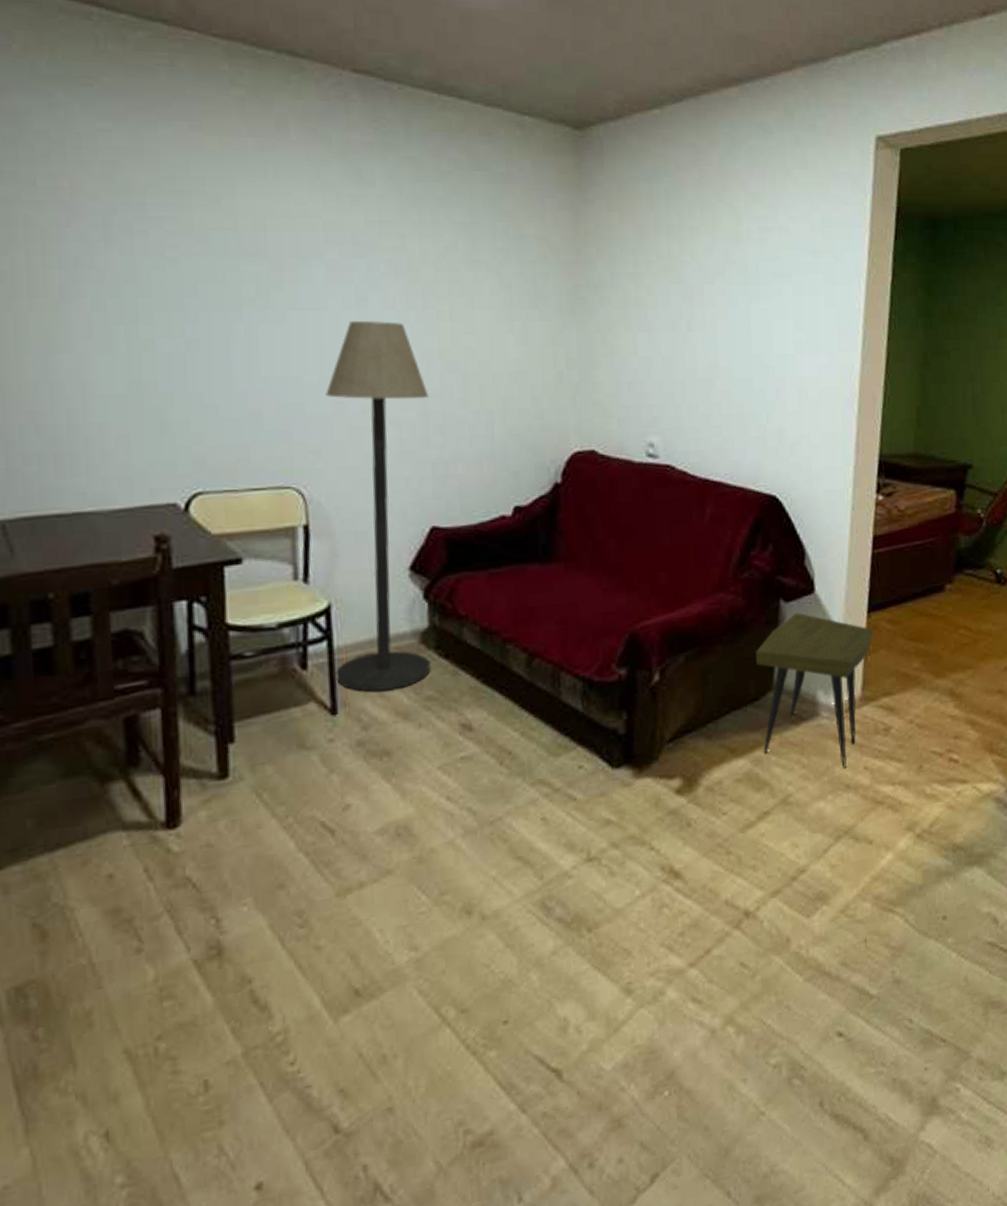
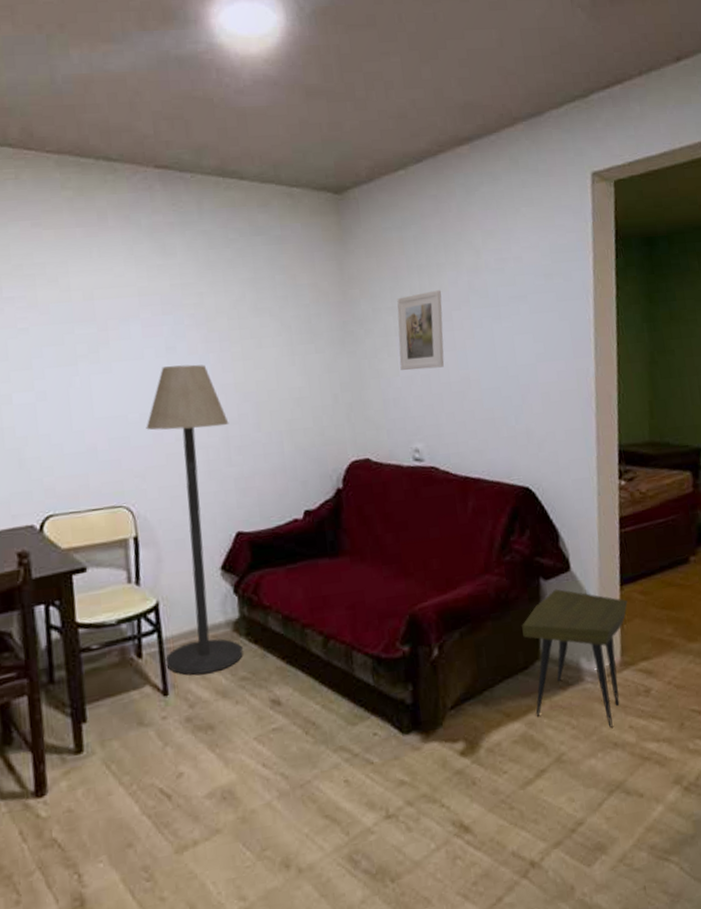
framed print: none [638,258,693,350] -> present [397,290,445,370]

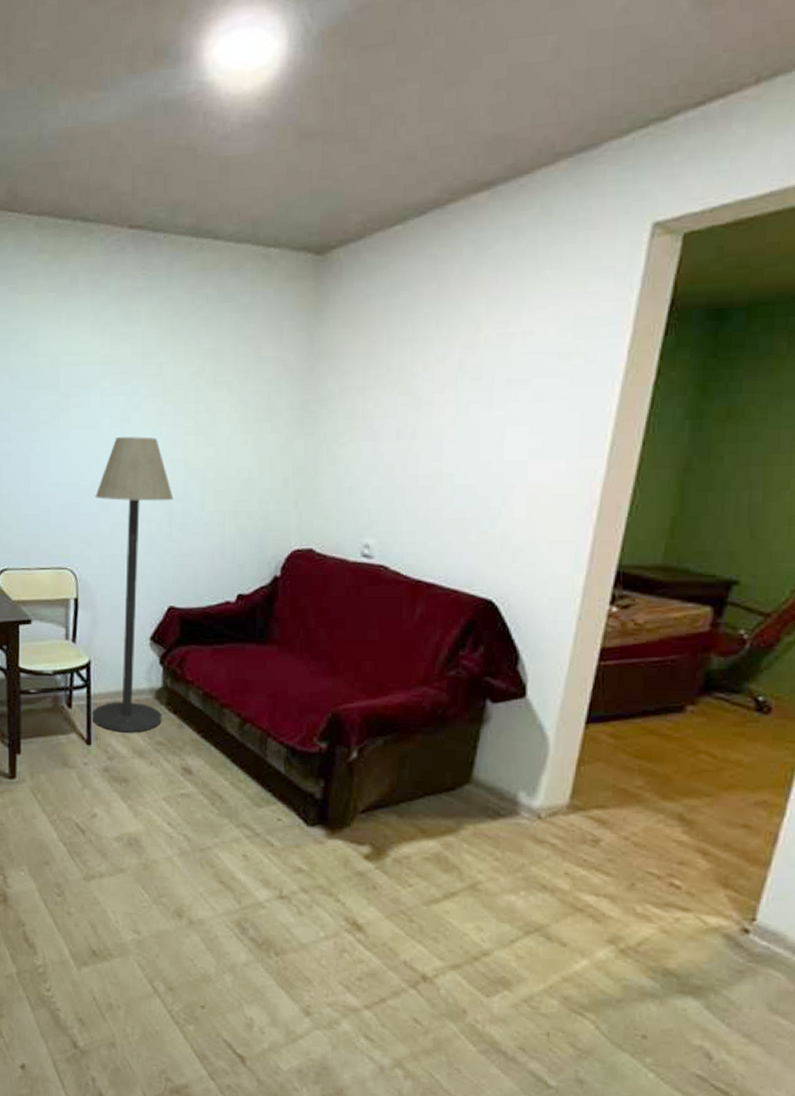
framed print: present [397,290,445,370] -> none [362,368,424,458]
side table: present [522,588,628,728] -> none [455,714,591,869]

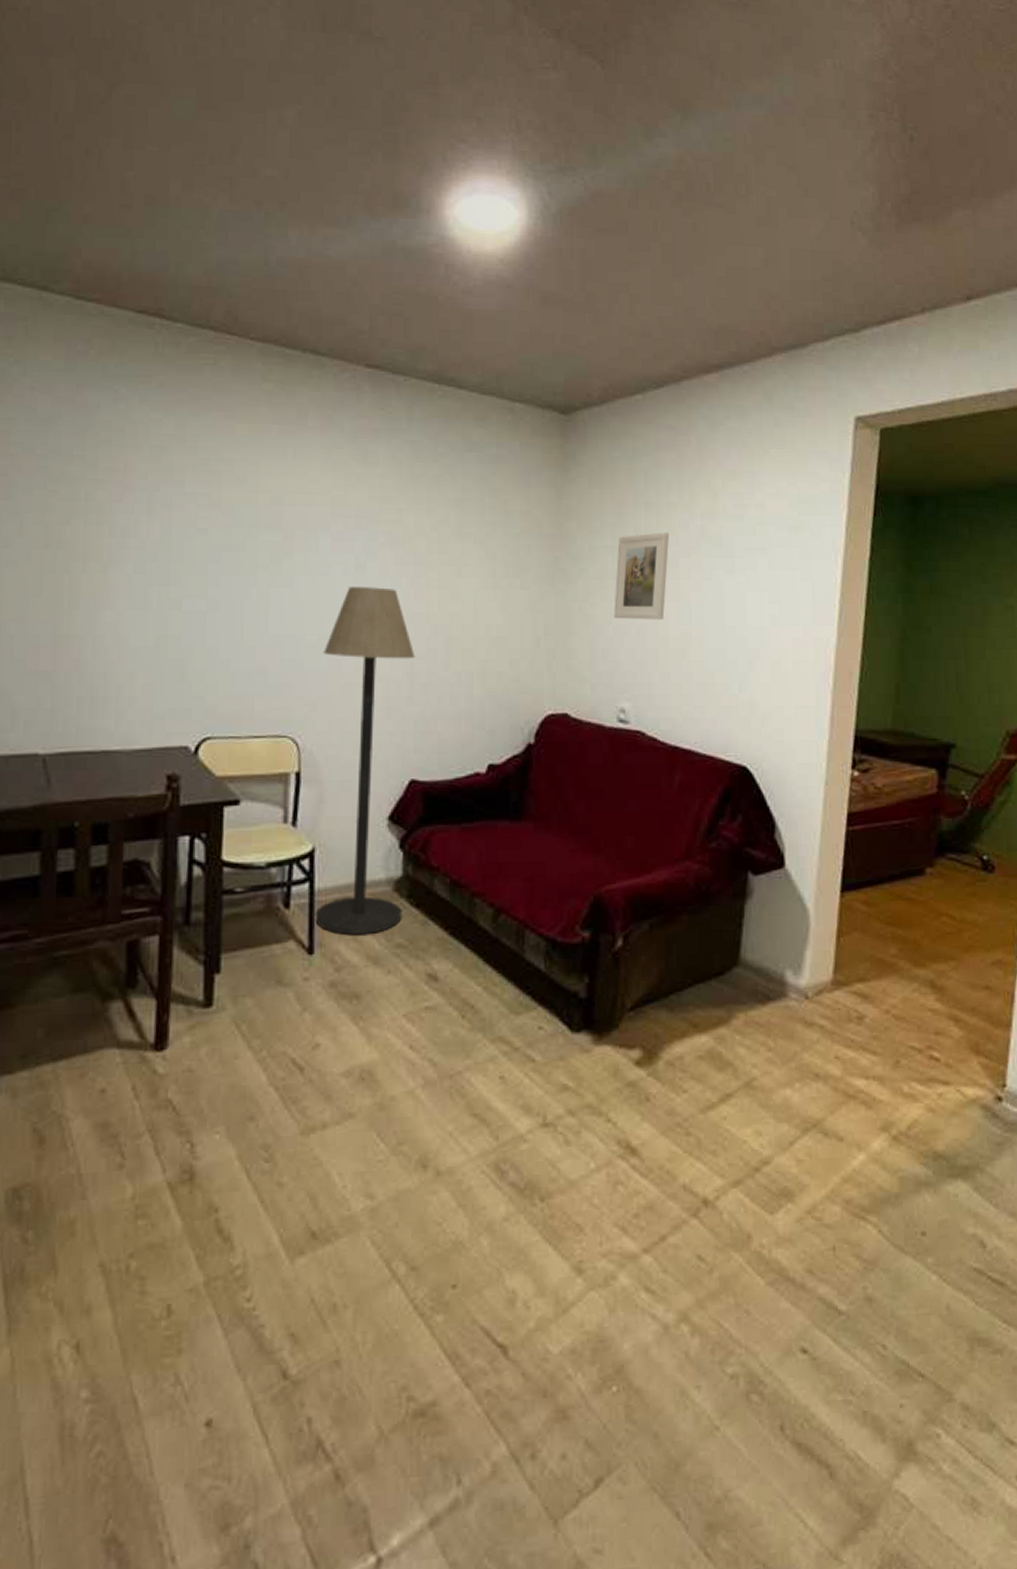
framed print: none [362,368,424,458] -> present [614,532,669,620]

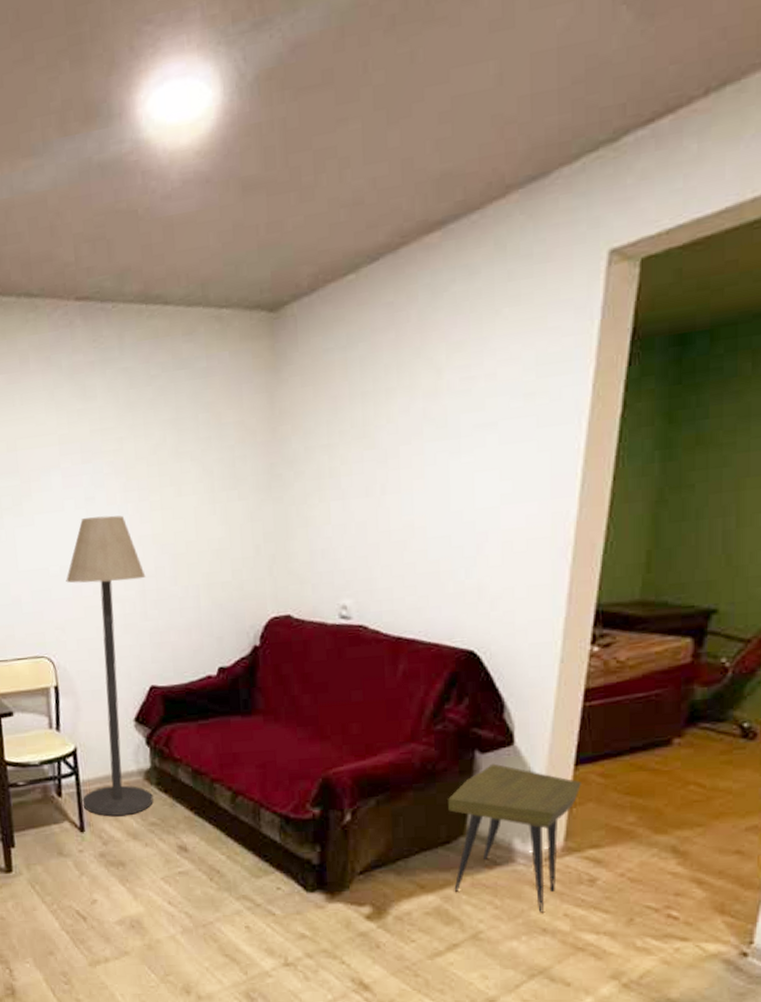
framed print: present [614,532,669,620] -> none [332,421,388,517]
side table: none [722,886,847,1055] -> present [448,763,581,913]

